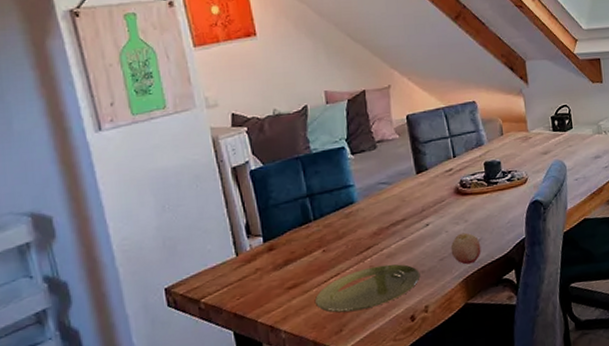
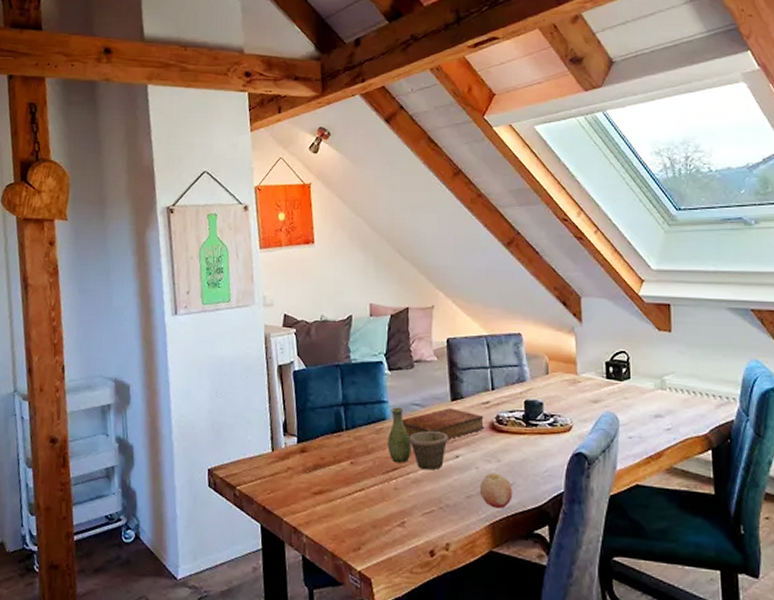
plate: present [315,264,420,313] -> none [338,489,445,532]
vase: none [358,188,417,244] -> present [388,407,448,471]
bible: none [370,180,450,216] -> present [402,408,484,440]

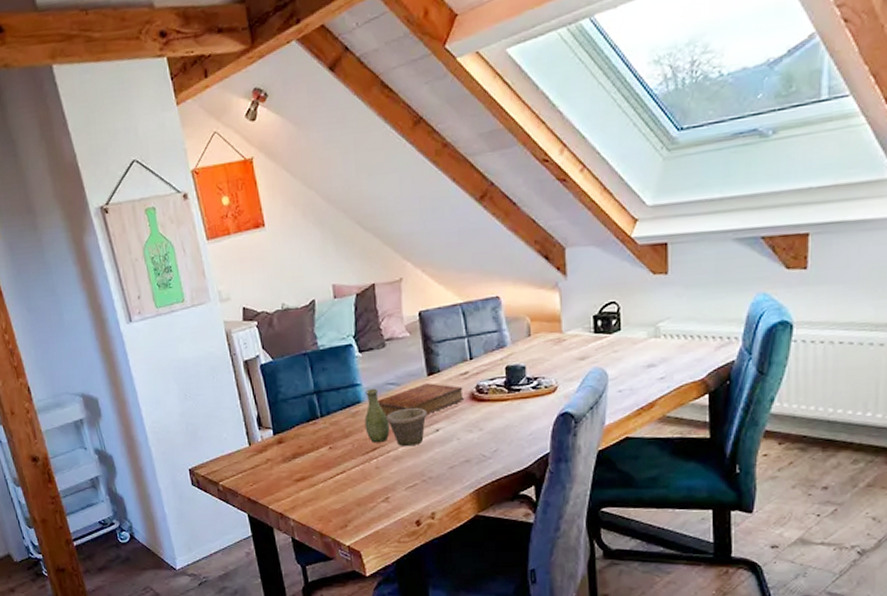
fruit: present [479,473,513,509] -> none [462,442,497,475]

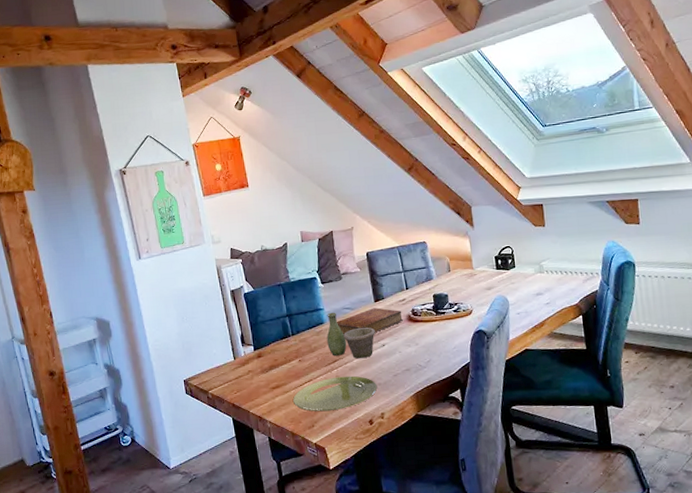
plate: none [322,467,428,510] -> present [293,375,378,412]

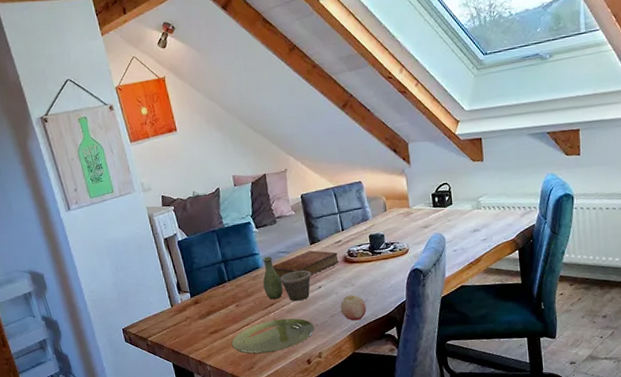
fruit: none [403,354,430,382] -> present [340,294,367,321]

